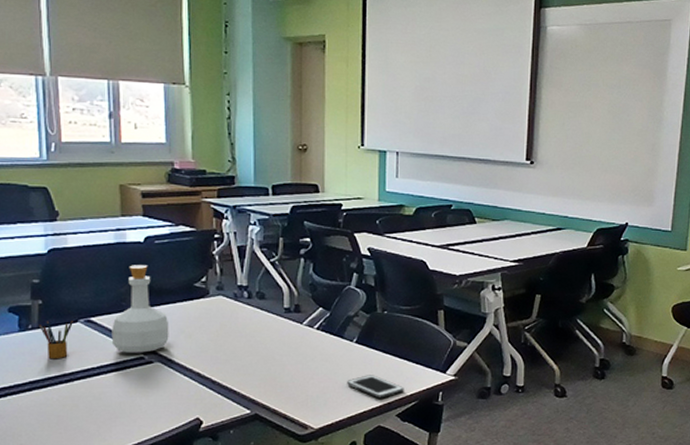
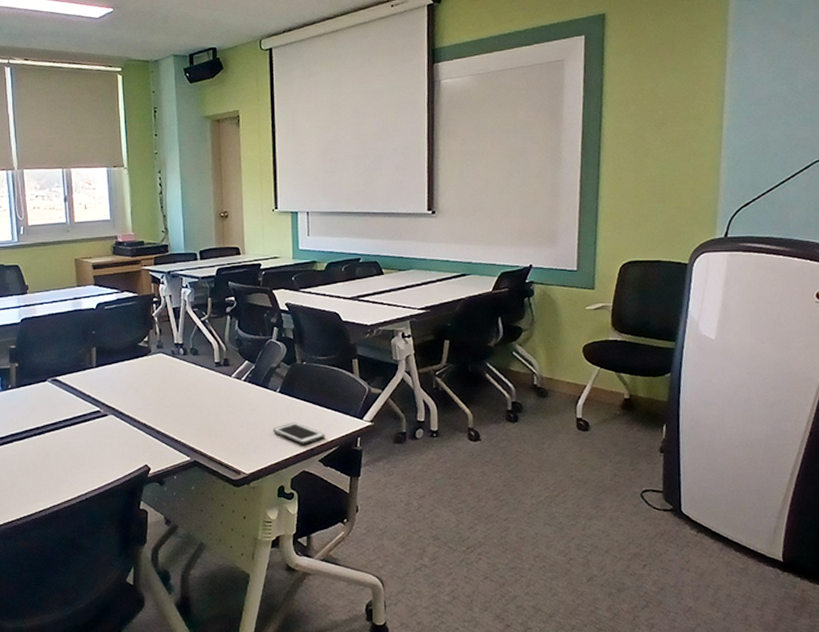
pencil box: present [38,320,73,359] -> none [16,379,43,415]
bottle: present [111,265,169,353] -> none [73,329,120,407]

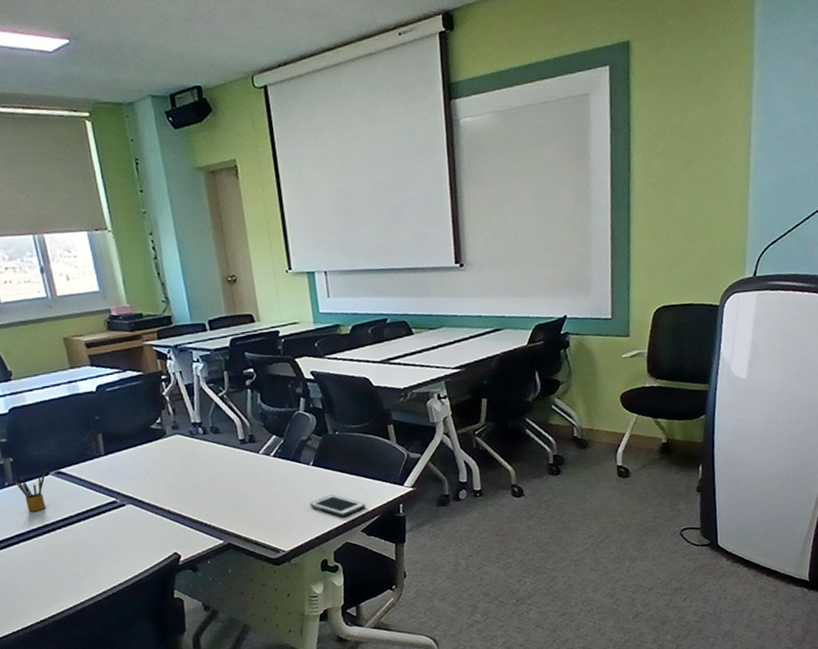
pencil box: none [16,379,43,415] -> present [14,473,46,512]

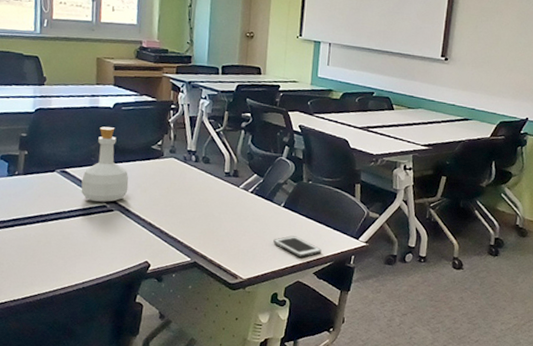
pencil box: present [14,473,46,512] -> none [23,169,51,202]
bottle: none [81,413,136,499] -> present [81,126,129,202]

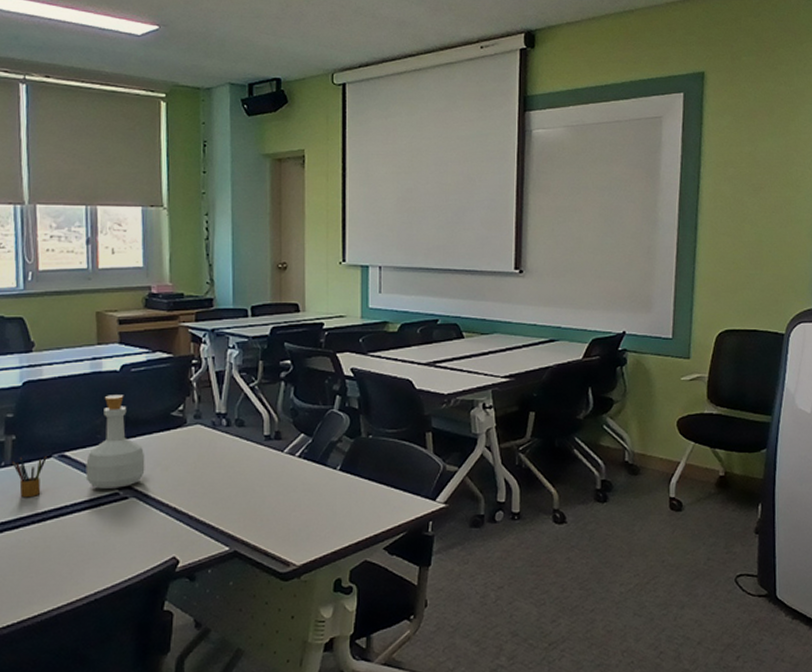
pencil box: none [23,169,51,202] -> present [11,455,47,498]
cell phone: present [273,235,322,258] -> none [331,505,392,531]

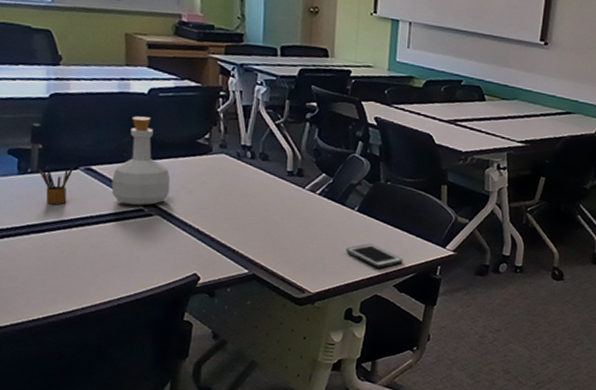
cell phone: none [331,505,392,531] -> present [346,244,403,268]

